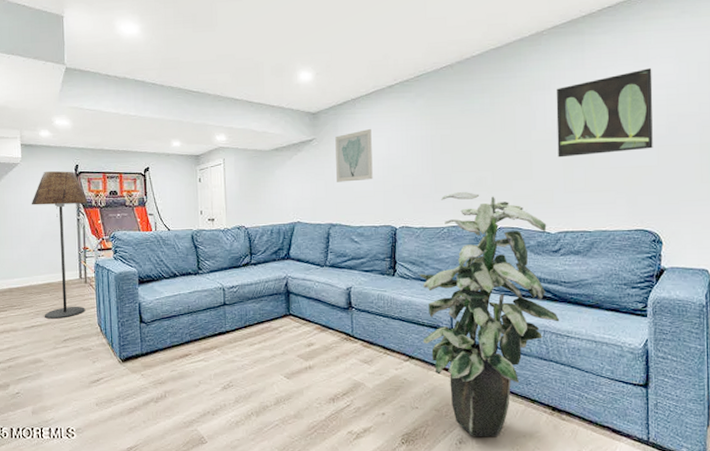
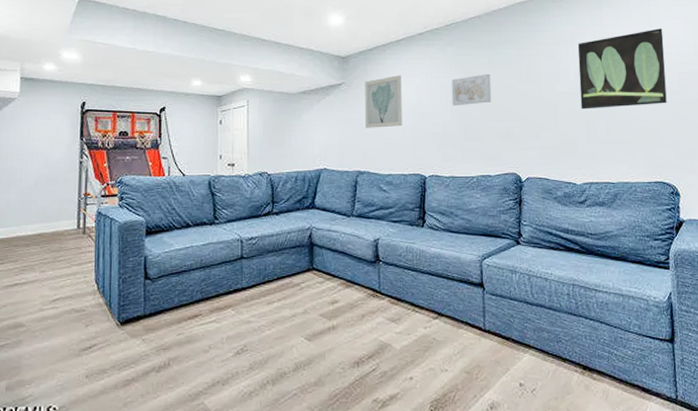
floor lamp: present [31,171,88,319] -> none [26,108,94,275]
indoor plant: present [419,192,560,436] -> none [449,141,588,400]
wall art: none [422,124,463,158] -> present [451,73,492,106]

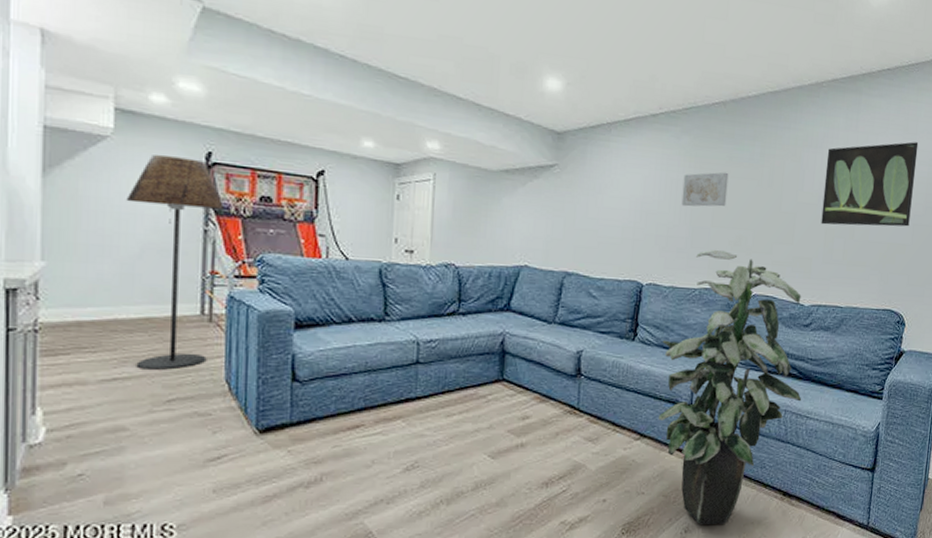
floor lamp: none [26,108,94,275] -> present [126,155,224,370]
wall art: present [365,75,403,128] -> none [578,162,627,224]
indoor plant: none [449,141,588,400] -> present [657,250,802,524]

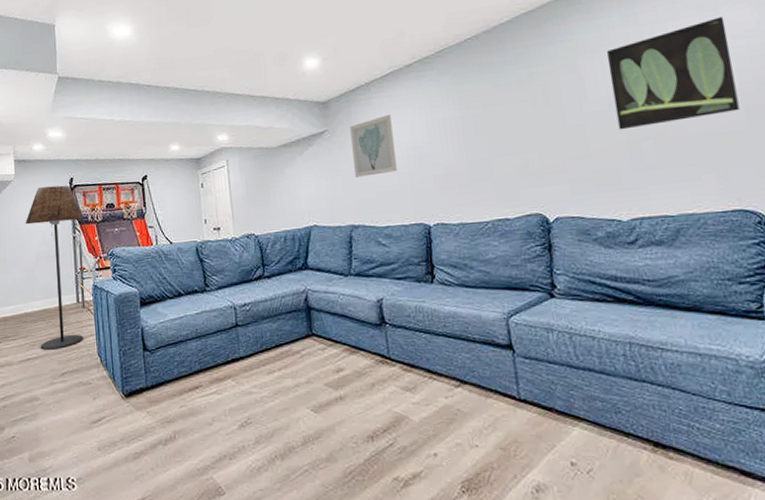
wall art: none [578,162,627,224] -> present [350,115,397,178]
indoor plant: present [657,250,802,524] -> none [463,178,649,482]
wall art: present [681,172,729,207] -> none [450,100,502,143]

